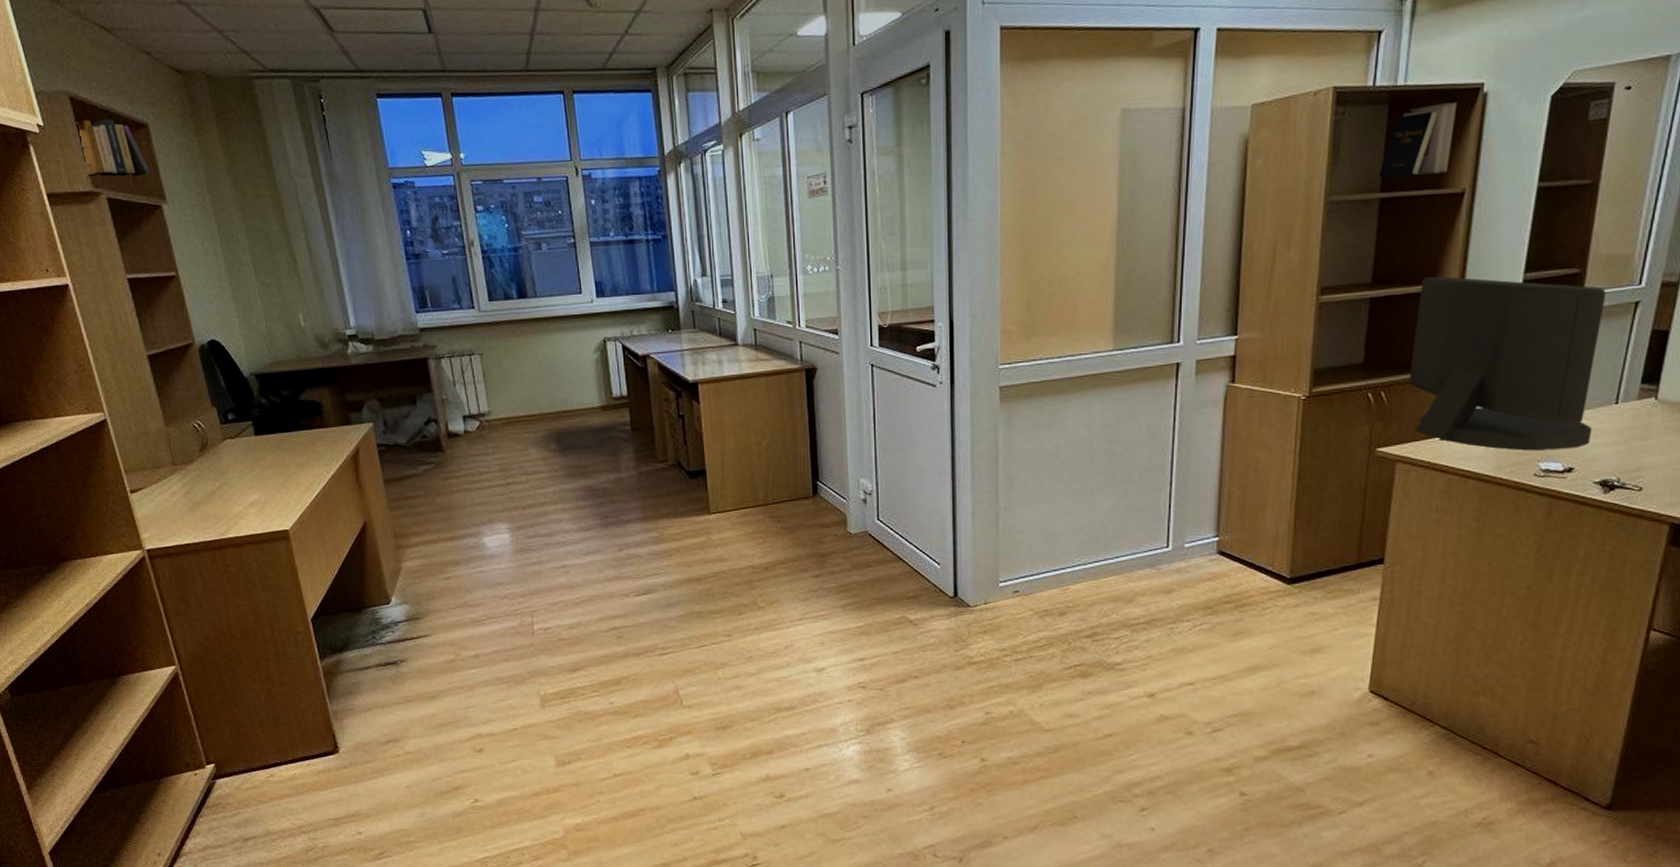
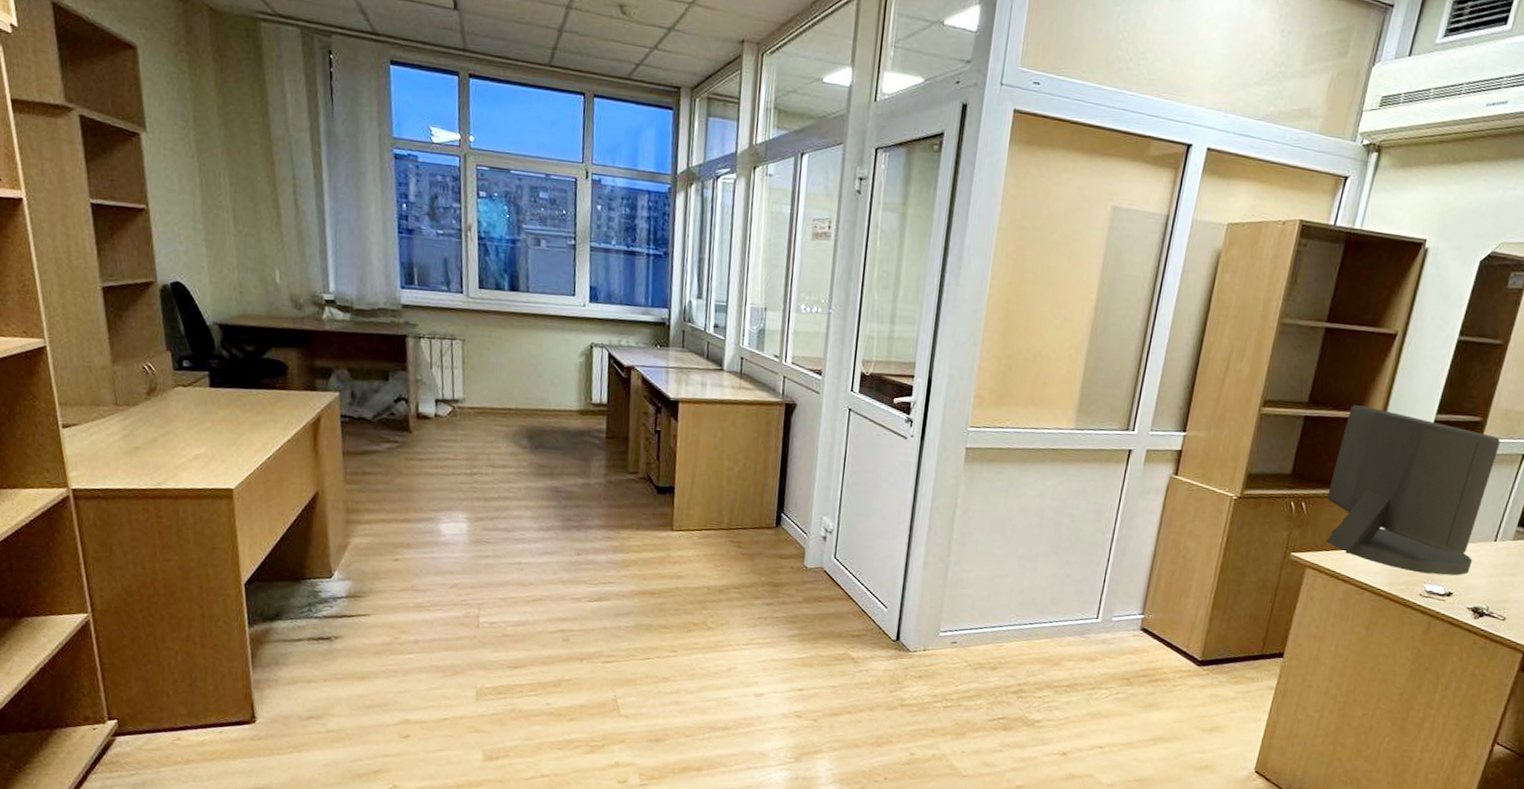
books: present [76,119,151,177] -> none [56,29,133,99]
books: present [1378,102,1457,178] -> none [1327,251,1402,315]

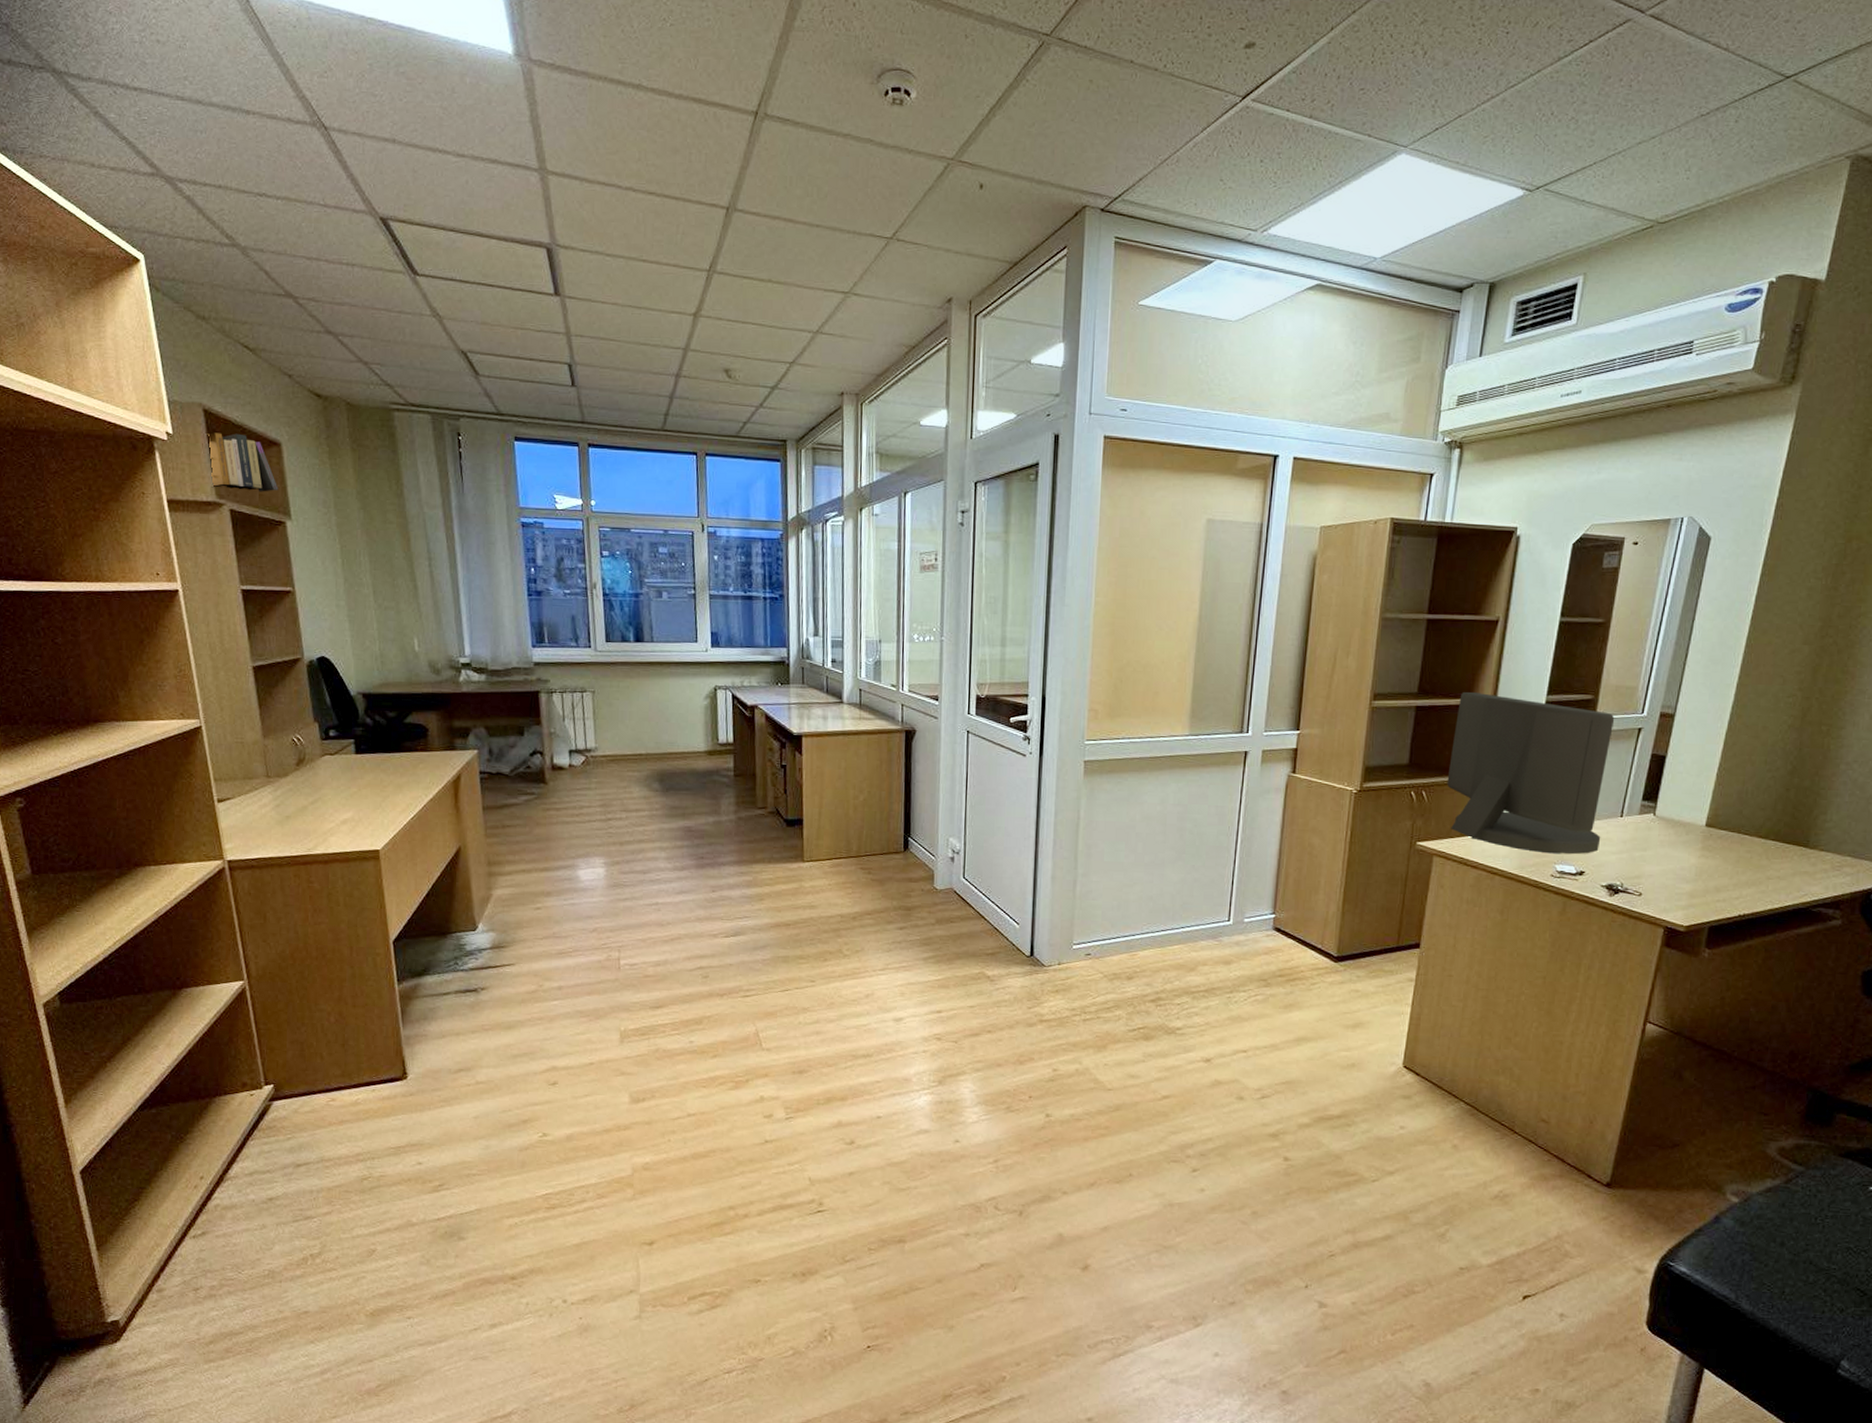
books: none [56,29,133,99] -> present [207,432,279,492]

